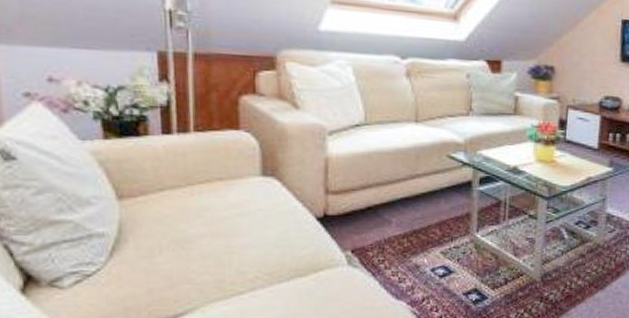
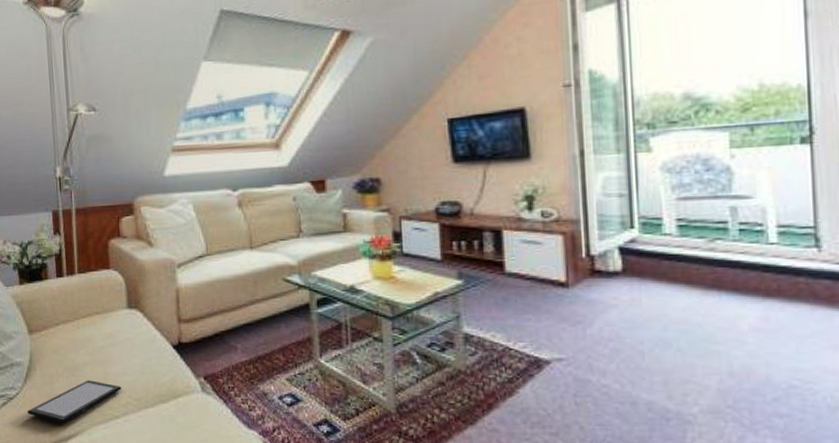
tablet: none [114,254,248,303] -> present [27,380,121,424]

